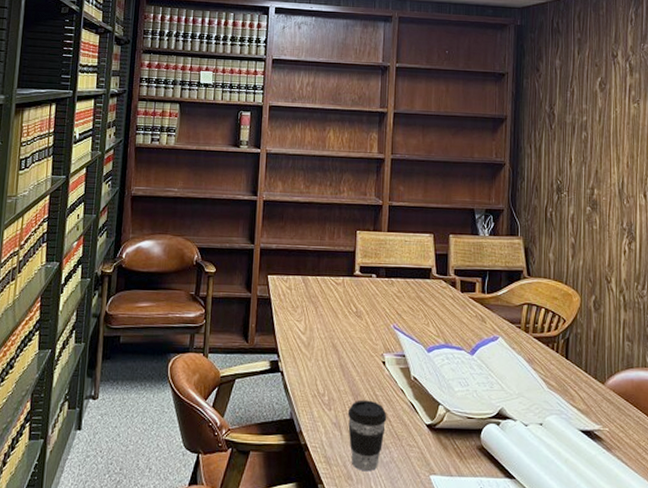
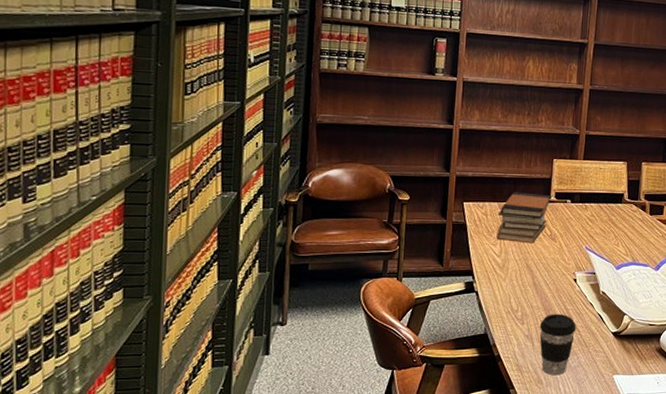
book stack: none [301,265,355,321] -> present [496,192,551,243]

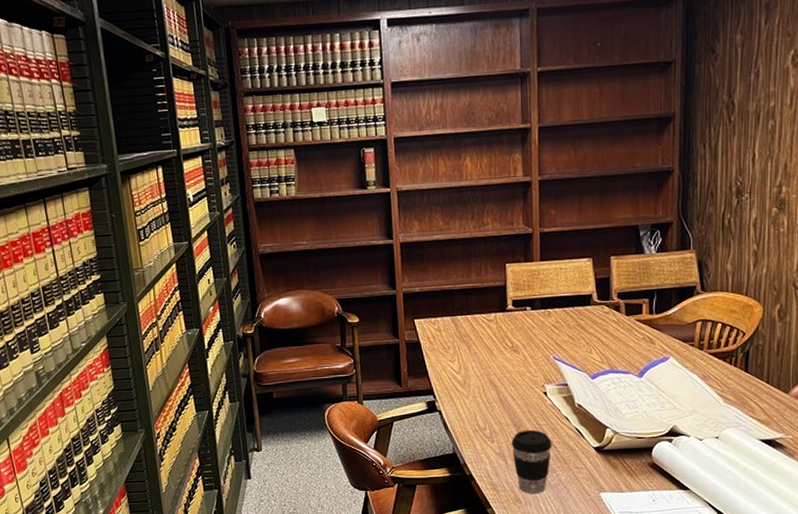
book stack: present [496,192,551,243] -> none [452,303,508,357]

